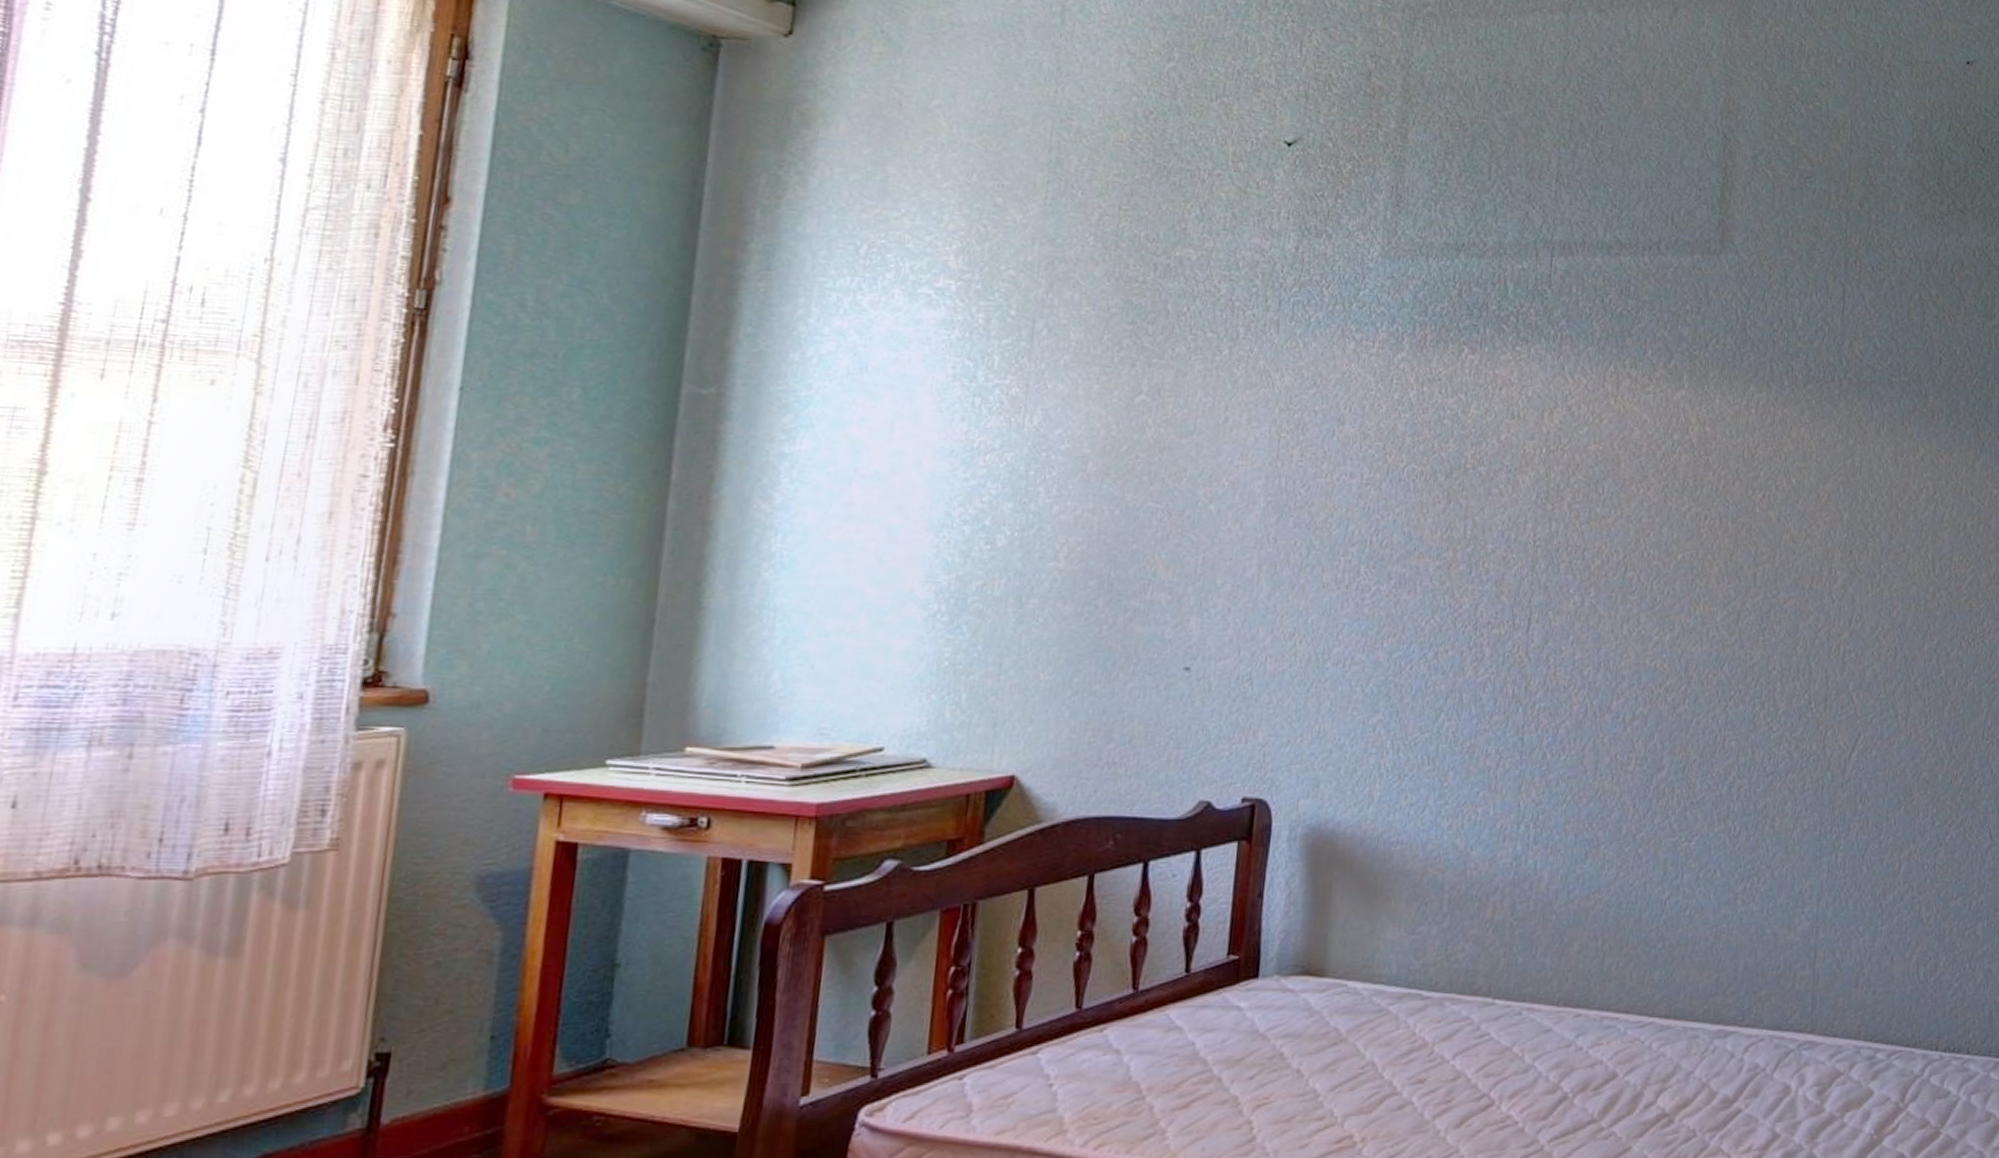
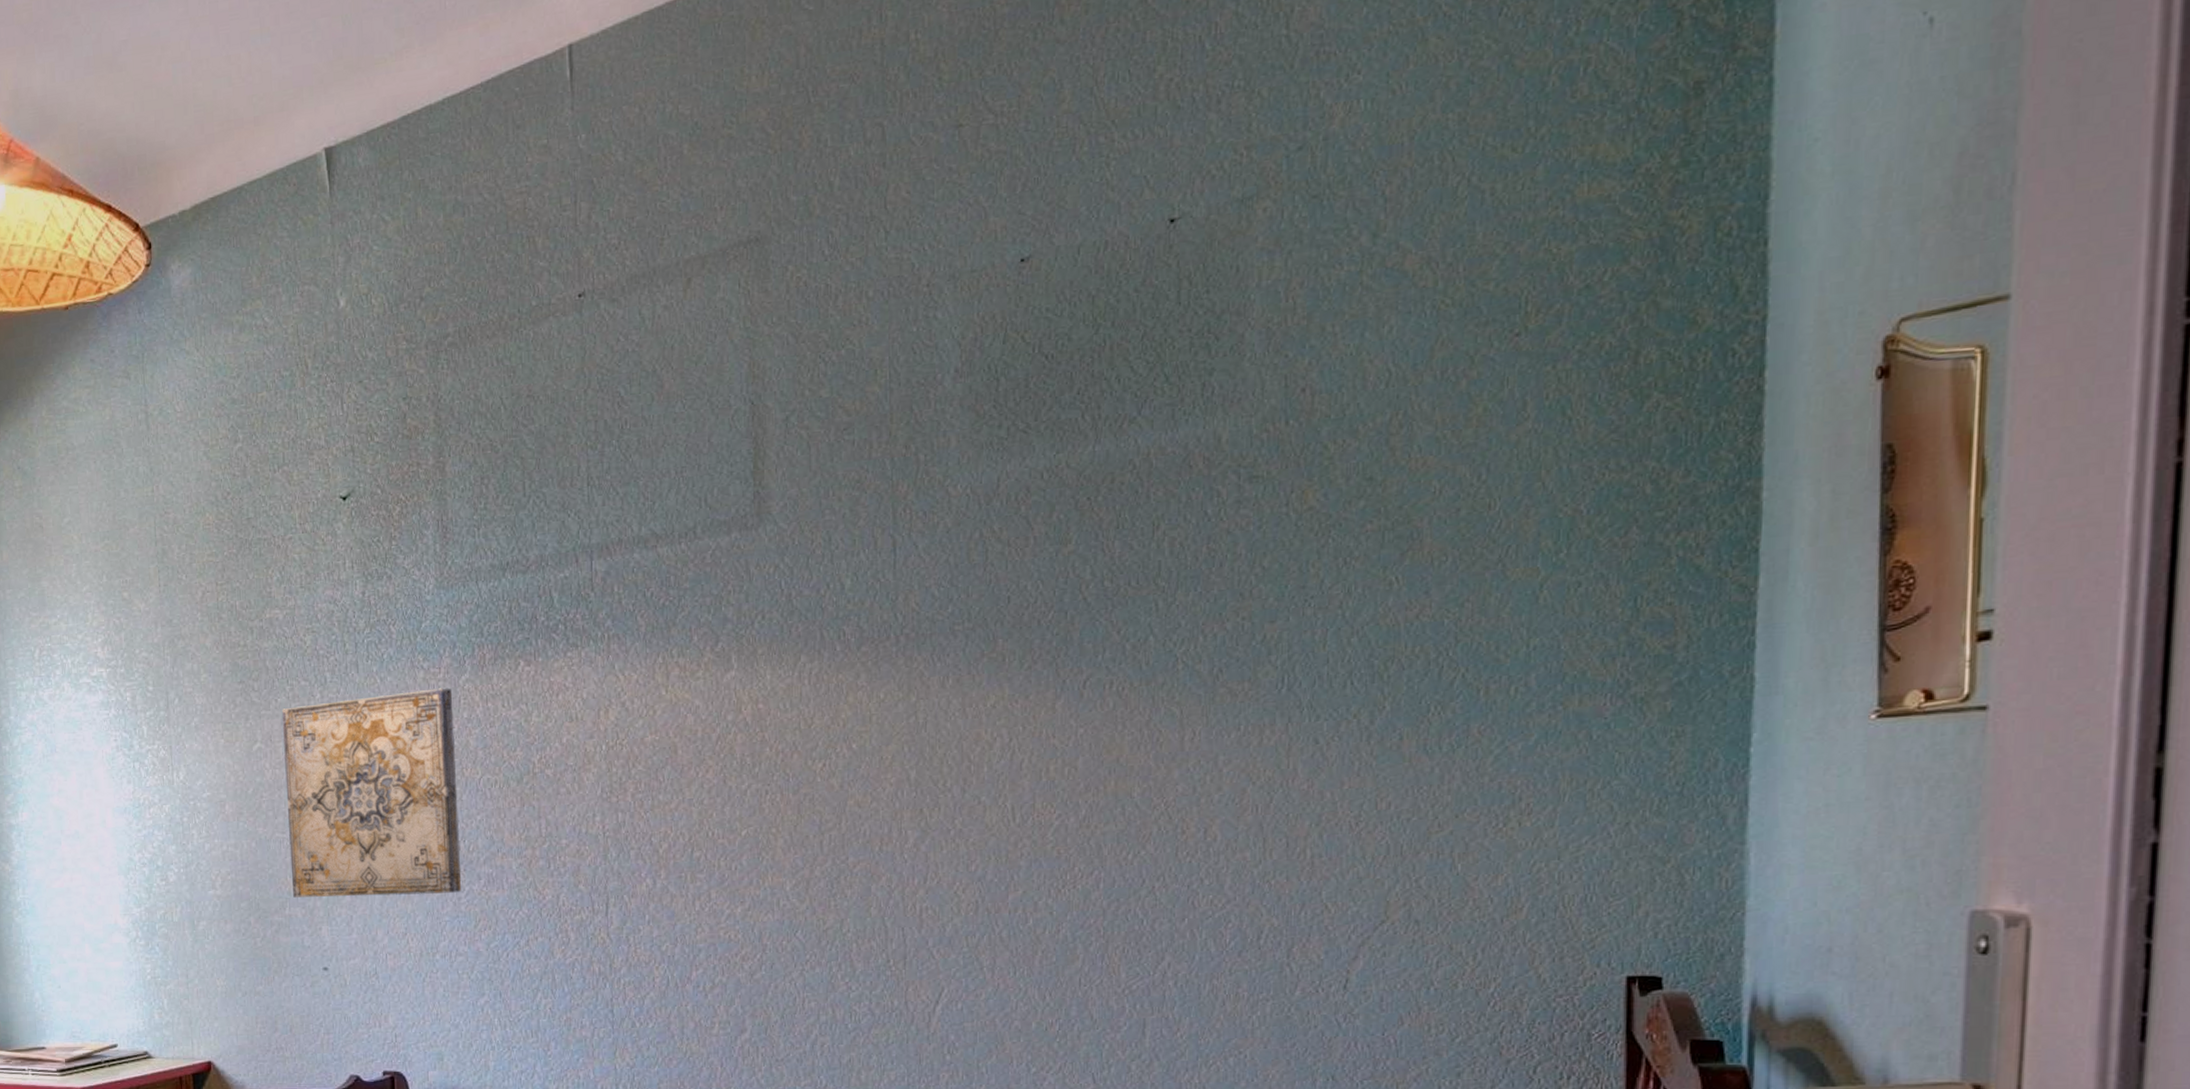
wall art: none [1159,360,1385,592] -> present [281,688,462,898]

